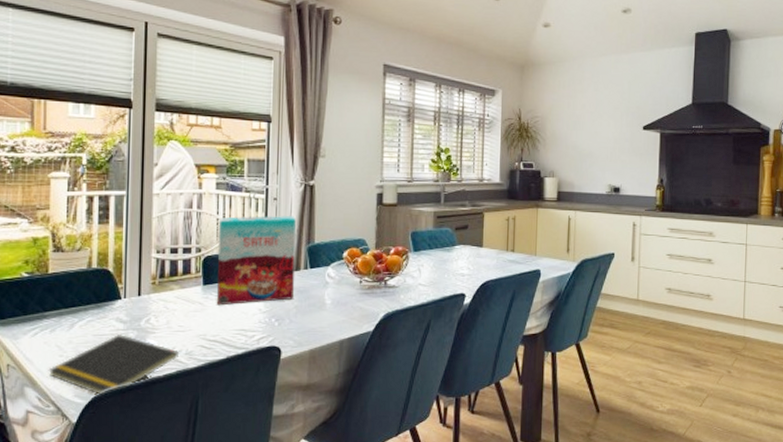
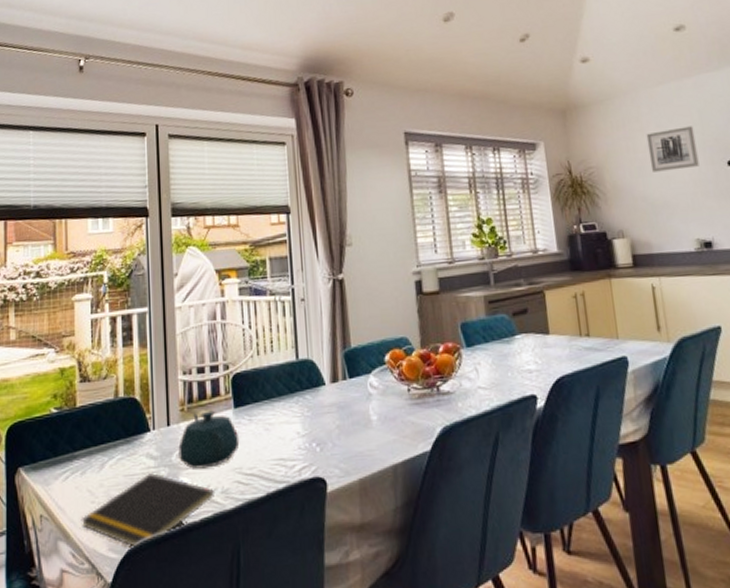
teapot: none [147,286,206,333] -> present [178,410,240,469]
cereal box: present [216,216,297,306] -> none [246,318,335,432]
wall art: none [584,93,623,128] -> present [646,126,699,172]

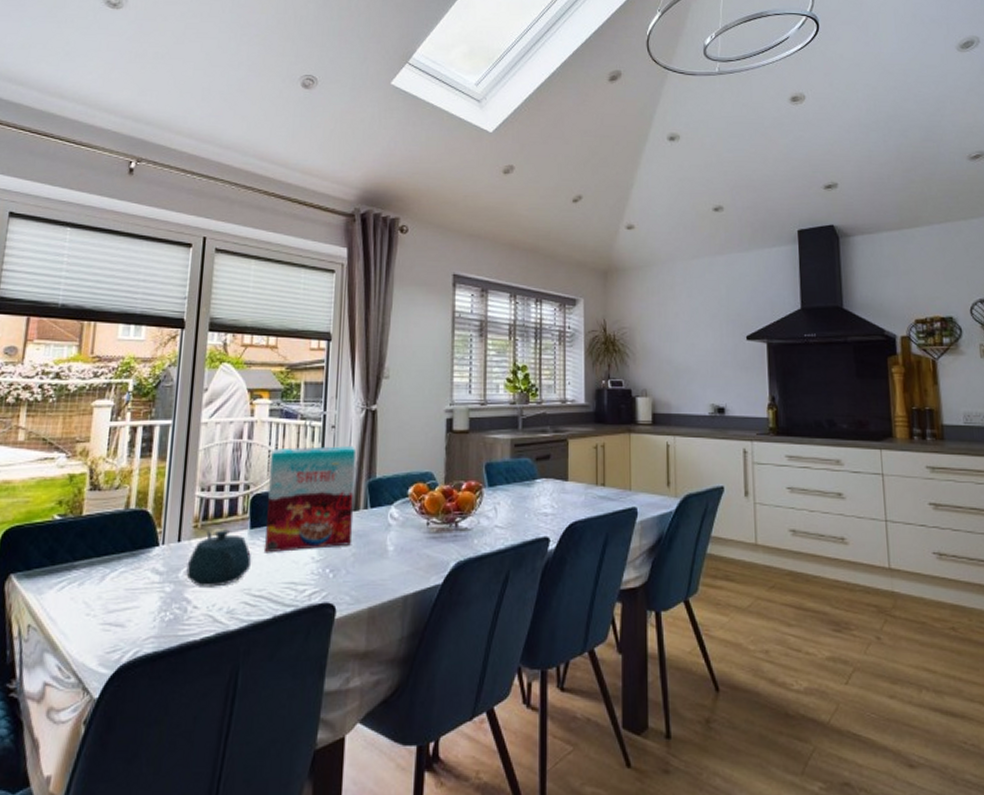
notepad: present [80,473,216,549] -> none [72,589,220,665]
cereal box: none [246,318,335,432] -> present [263,446,357,553]
wall art: present [646,126,699,172] -> none [677,300,722,339]

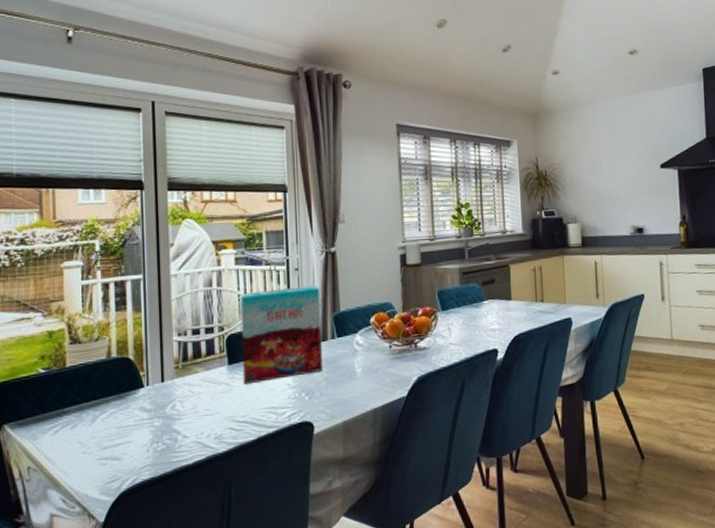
teapot: present [186,529,252,587] -> none [172,367,233,419]

